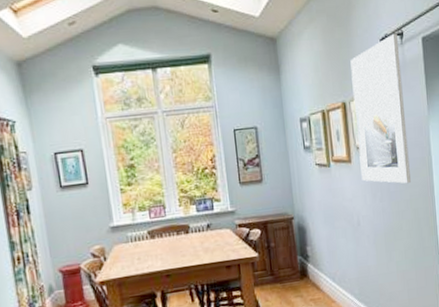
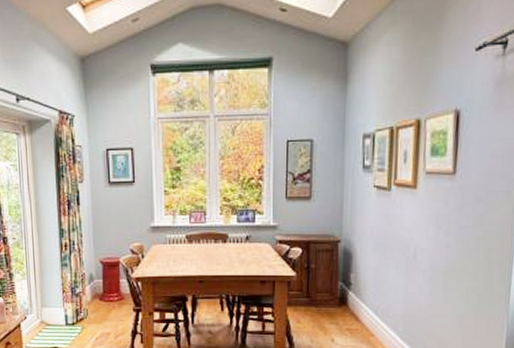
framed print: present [350,33,411,184] -> none [426,41,500,220]

